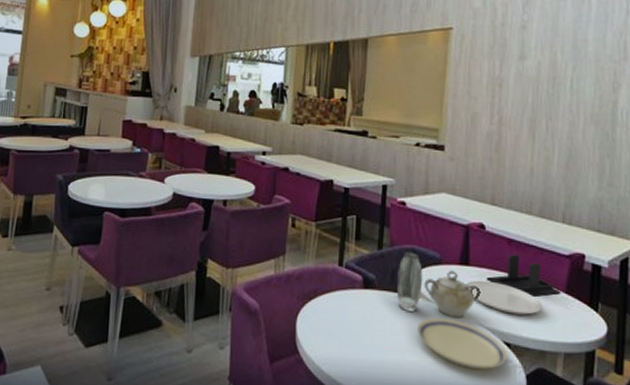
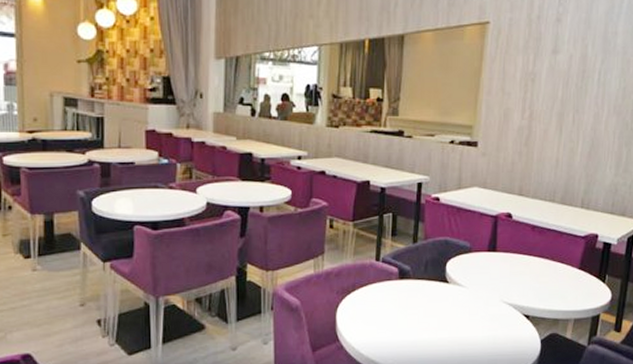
vase: present [396,252,423,311] -> none [430,243,454,296]
plate: present [417,317,508,370] -> none [448,298,527,340]
sugar bowl: present [424,270,481,318] -> none [455,257,506,298]
plate: present [465,280,543,315] -> none [492,263,559,291]
napkin holder: present [486,254,561,297] -> none [511,239,575,274]

